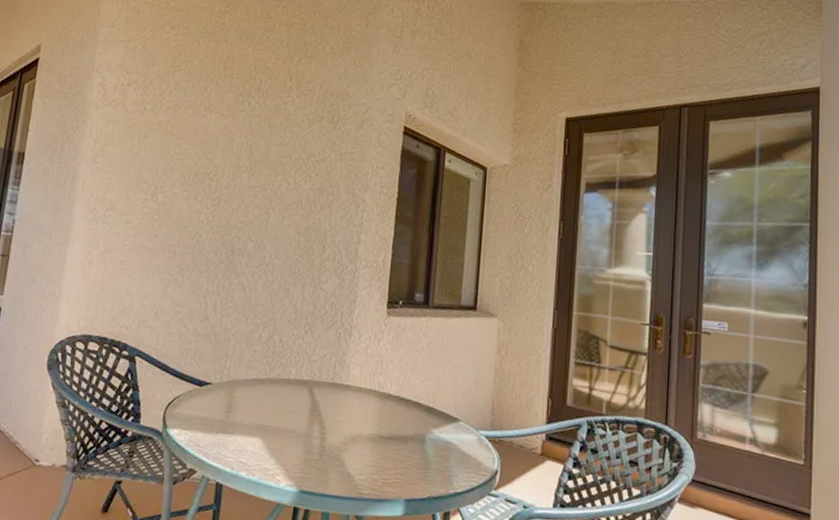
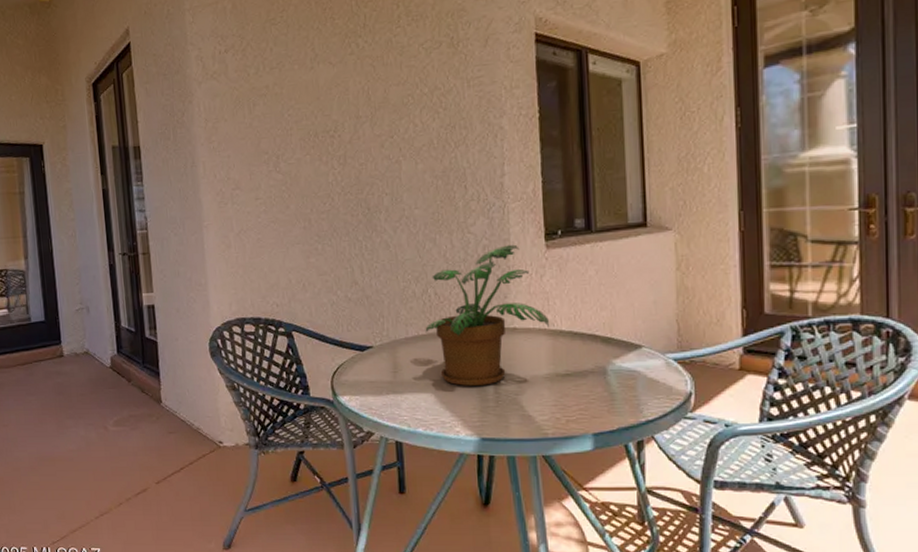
potted plant: none [264,306,380,438] -> present [425,244,549,386]

